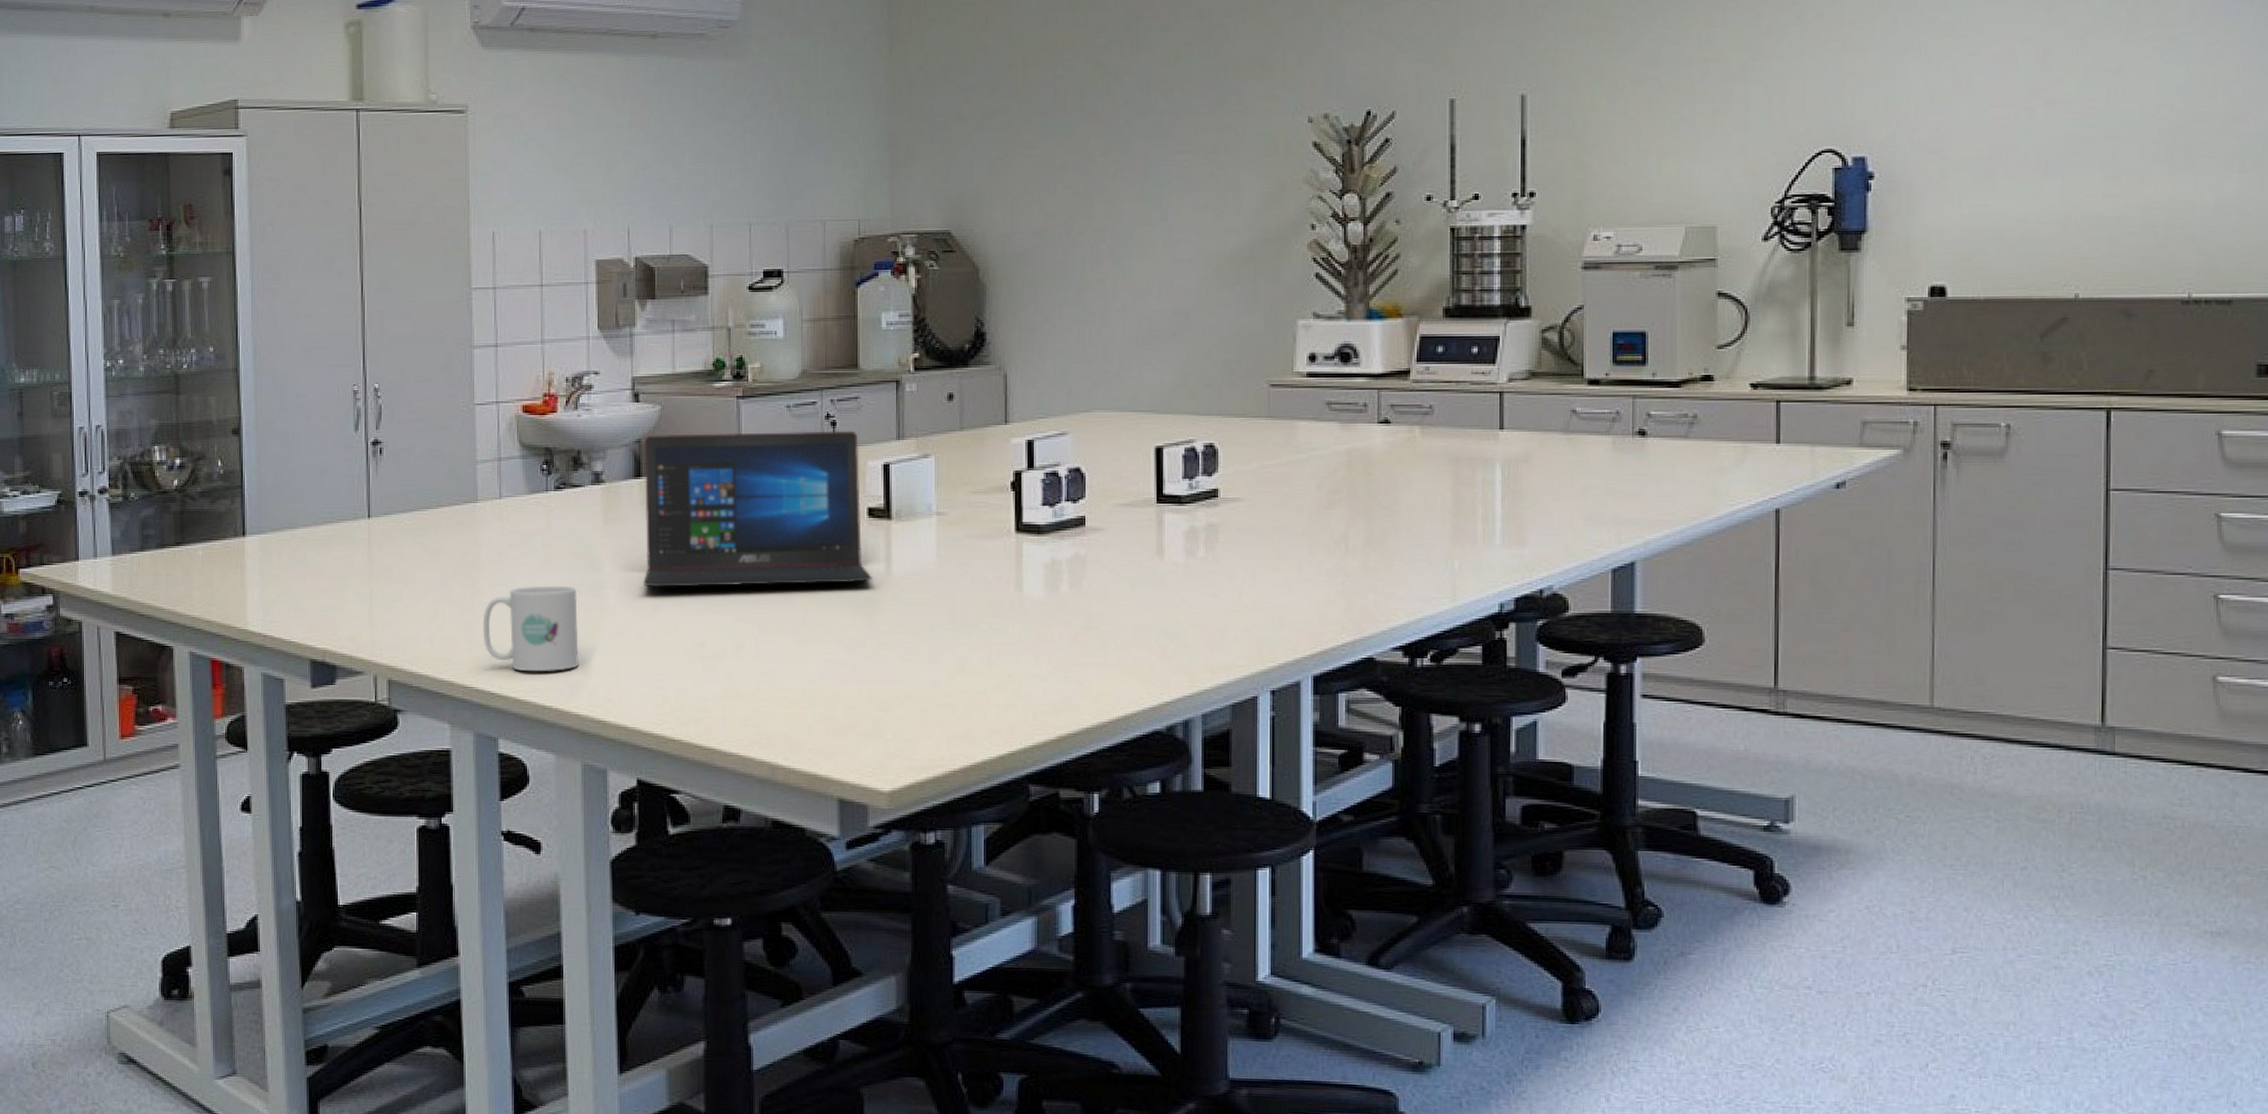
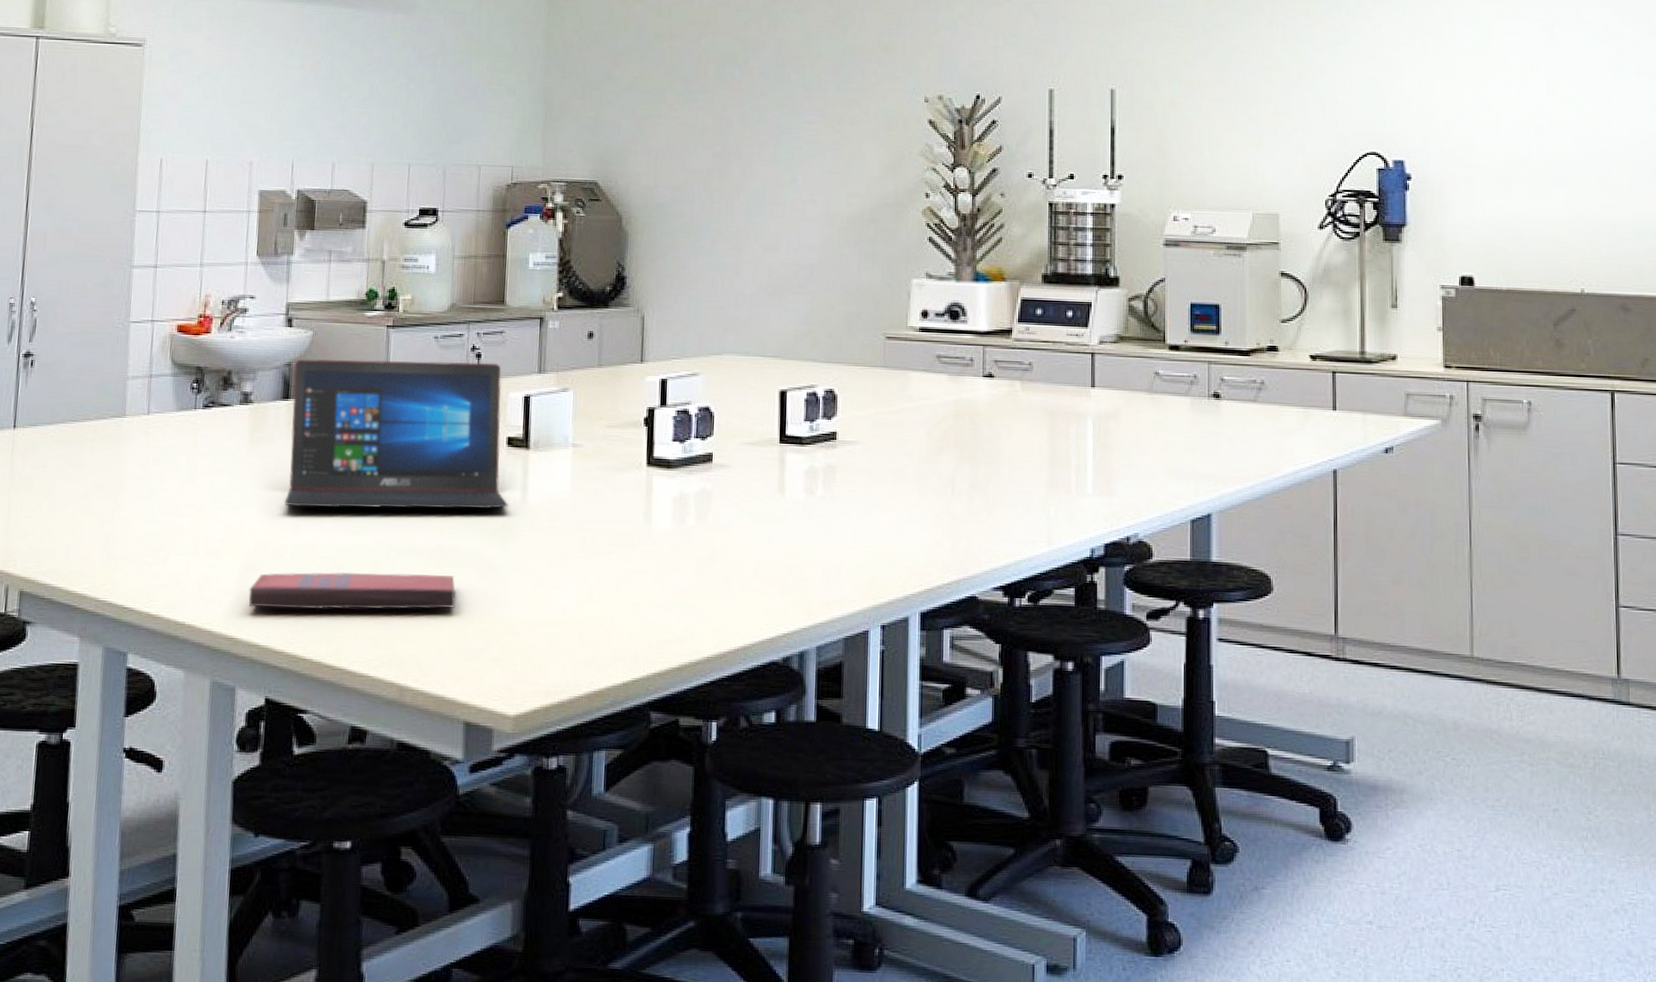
mug: present [483,585,579,672] -> none [120,501,218,588]
paperback book: none [614,651,822,691] -> present [249,572,455,610]

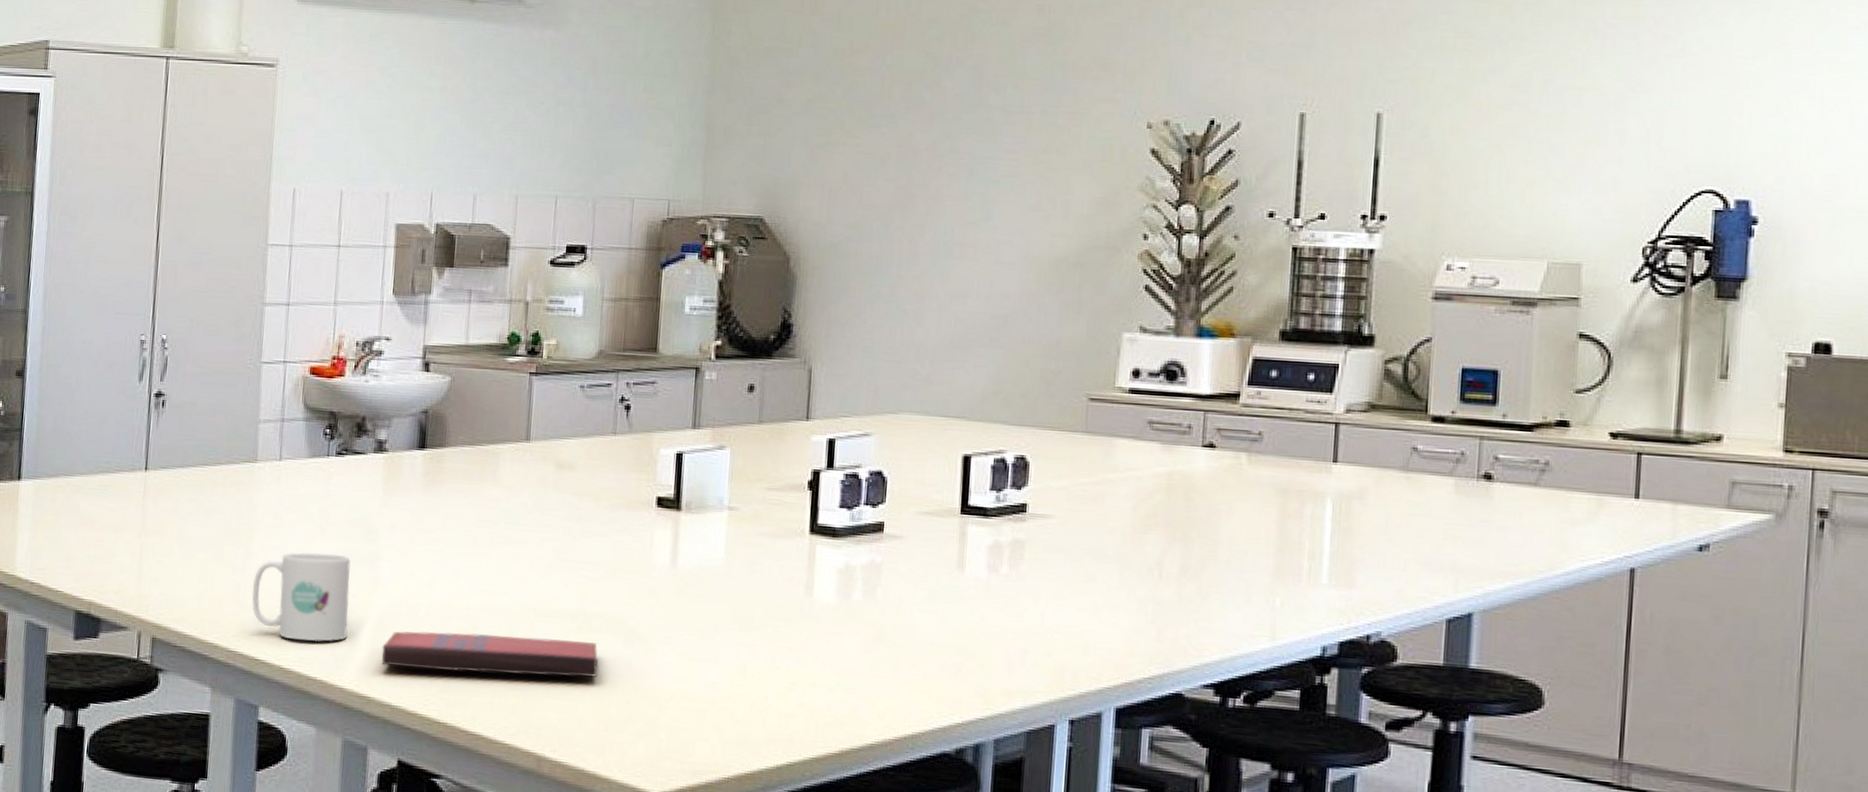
mug: none [120,501,218,588] -> present [252,551,351,642]
laptop: present [284,358,509,509] -> none [419,406,658,573]

